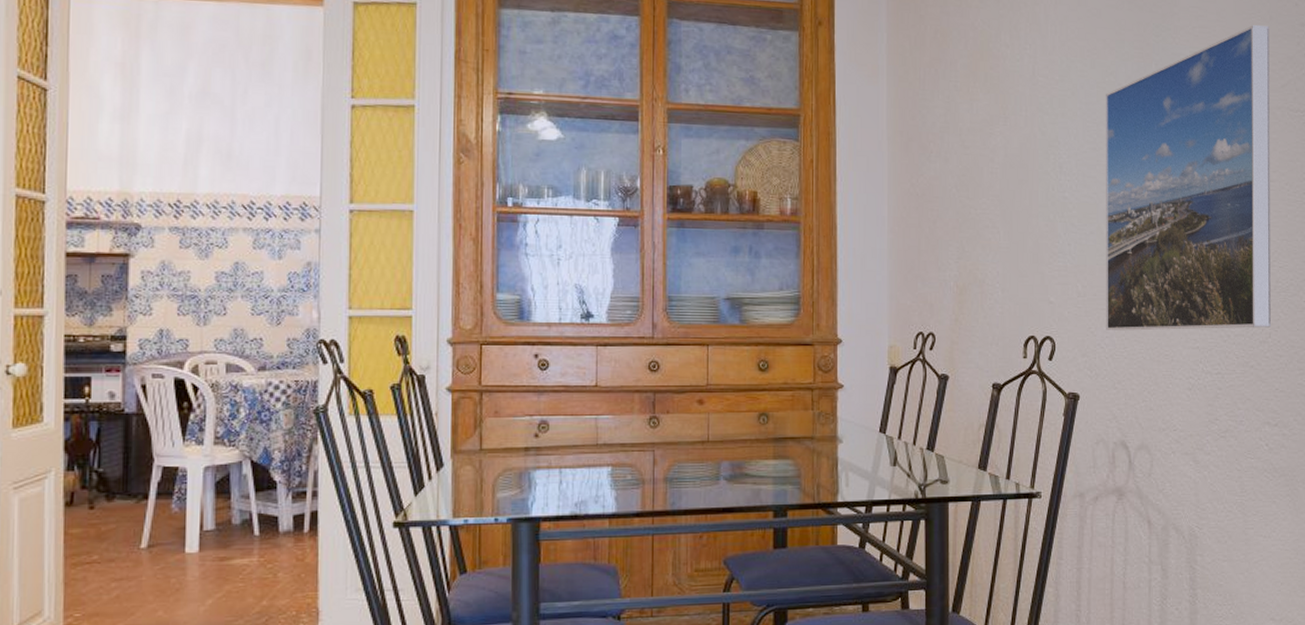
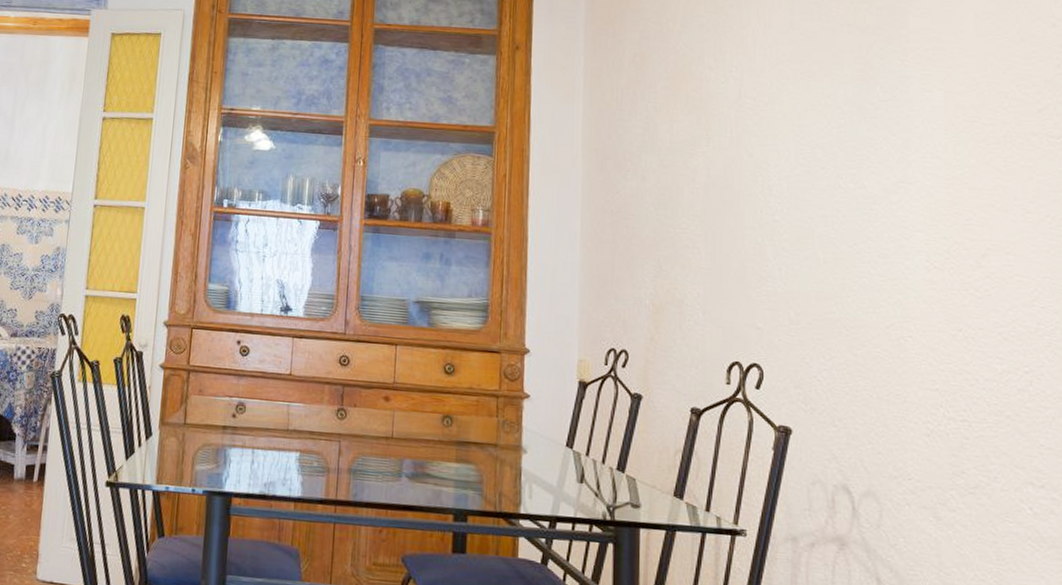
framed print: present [1106,25,1271,331] -> none [822,46,1032,374]

